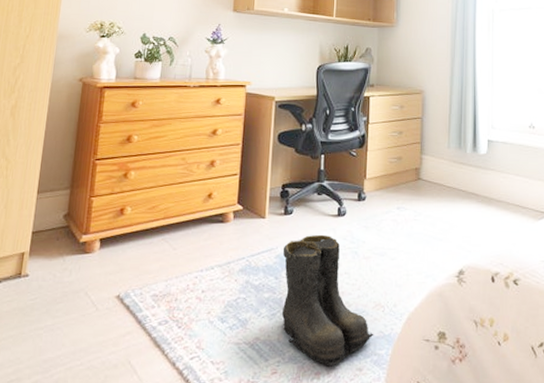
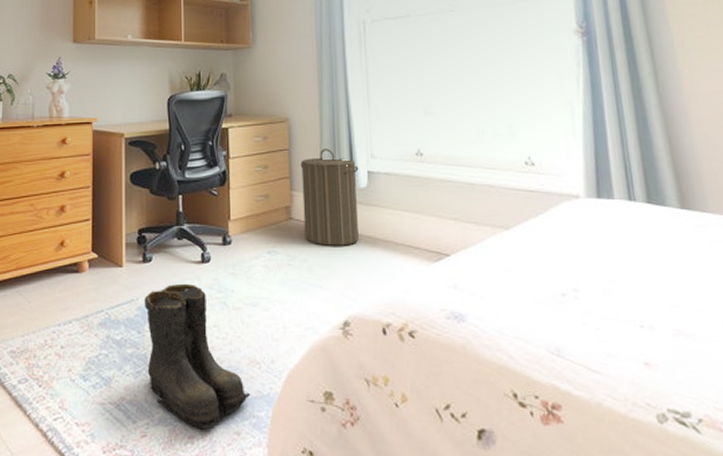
laundry hamper: none [430,119,481,204] -> present [300,149,359,246]

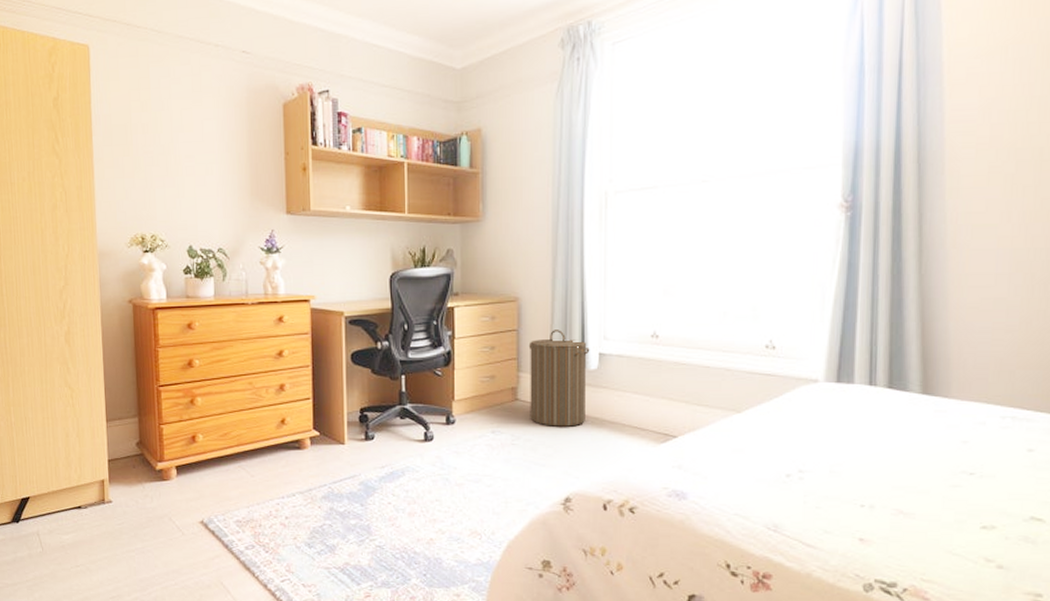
boots: present [144,283,251,430] -> none [366,460,471,592]

